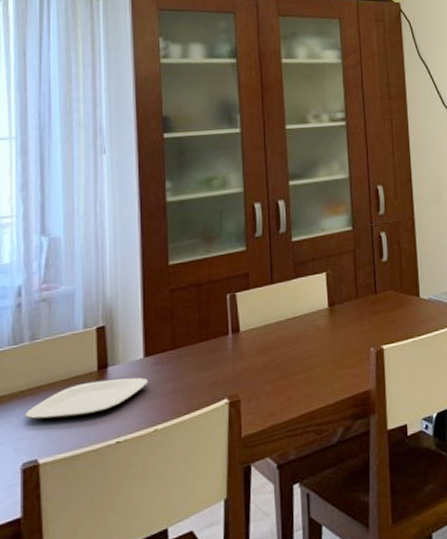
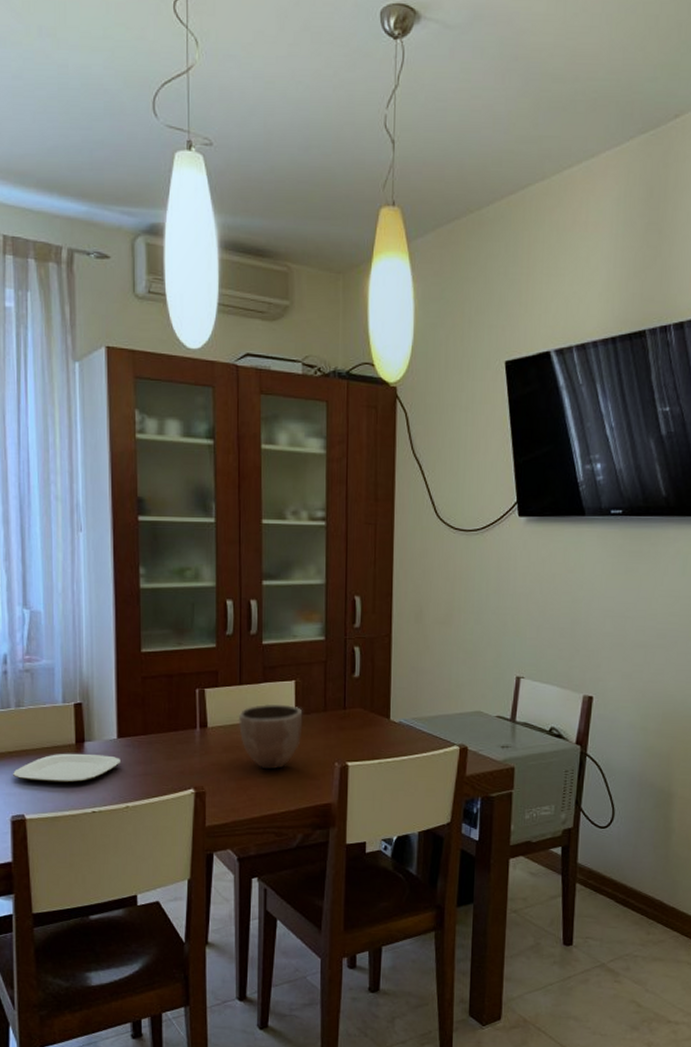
decorative bowl: none [271,297,336,366] -> present [238,703,303,770]

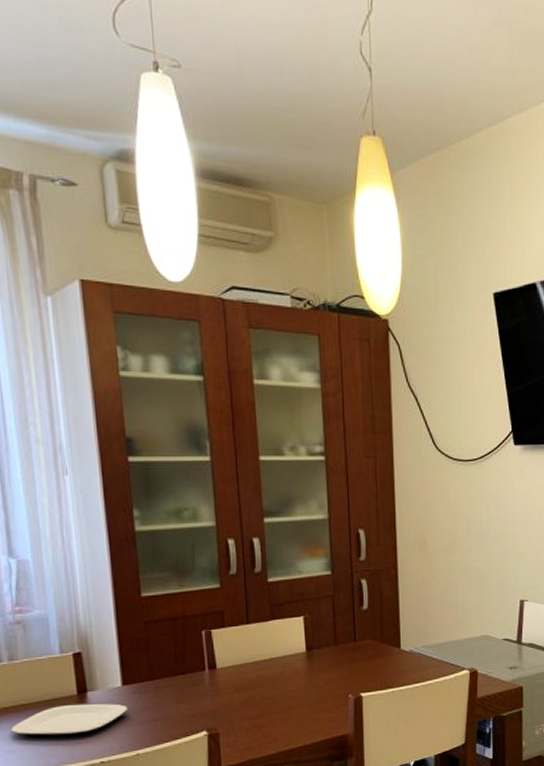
decorative bowl: present [238,703,303,770] -> none [247,640,314,707]

